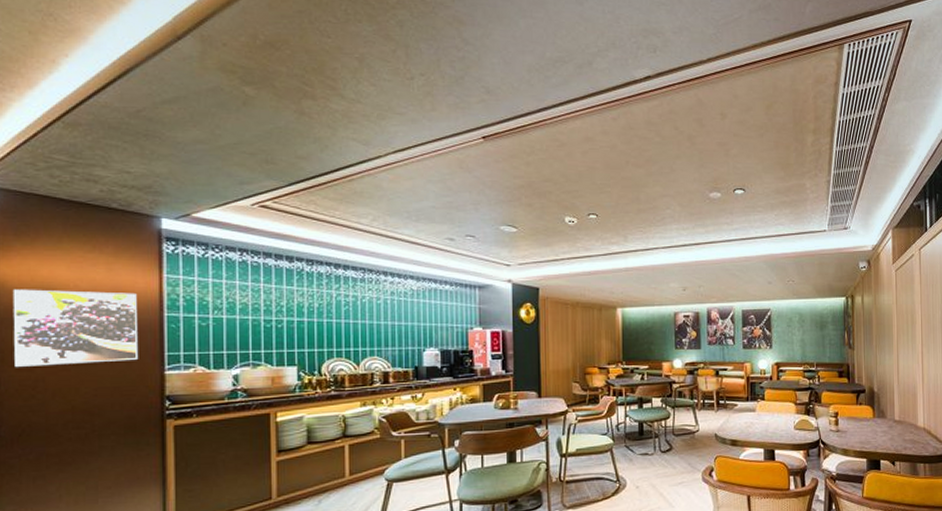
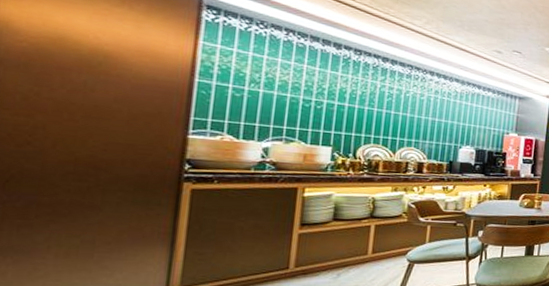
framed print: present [12,289,139,367] -> none [8,30,166,120]

